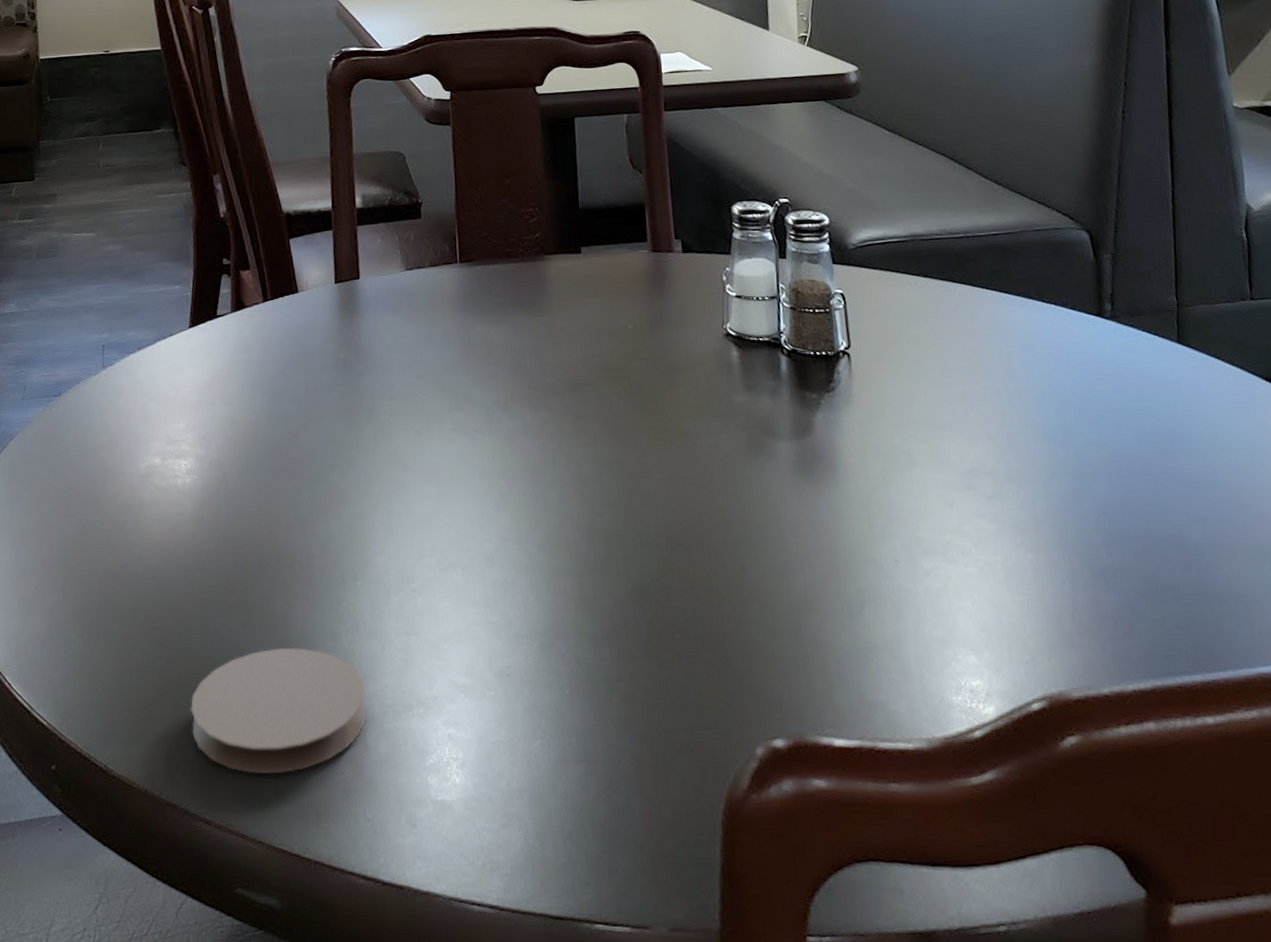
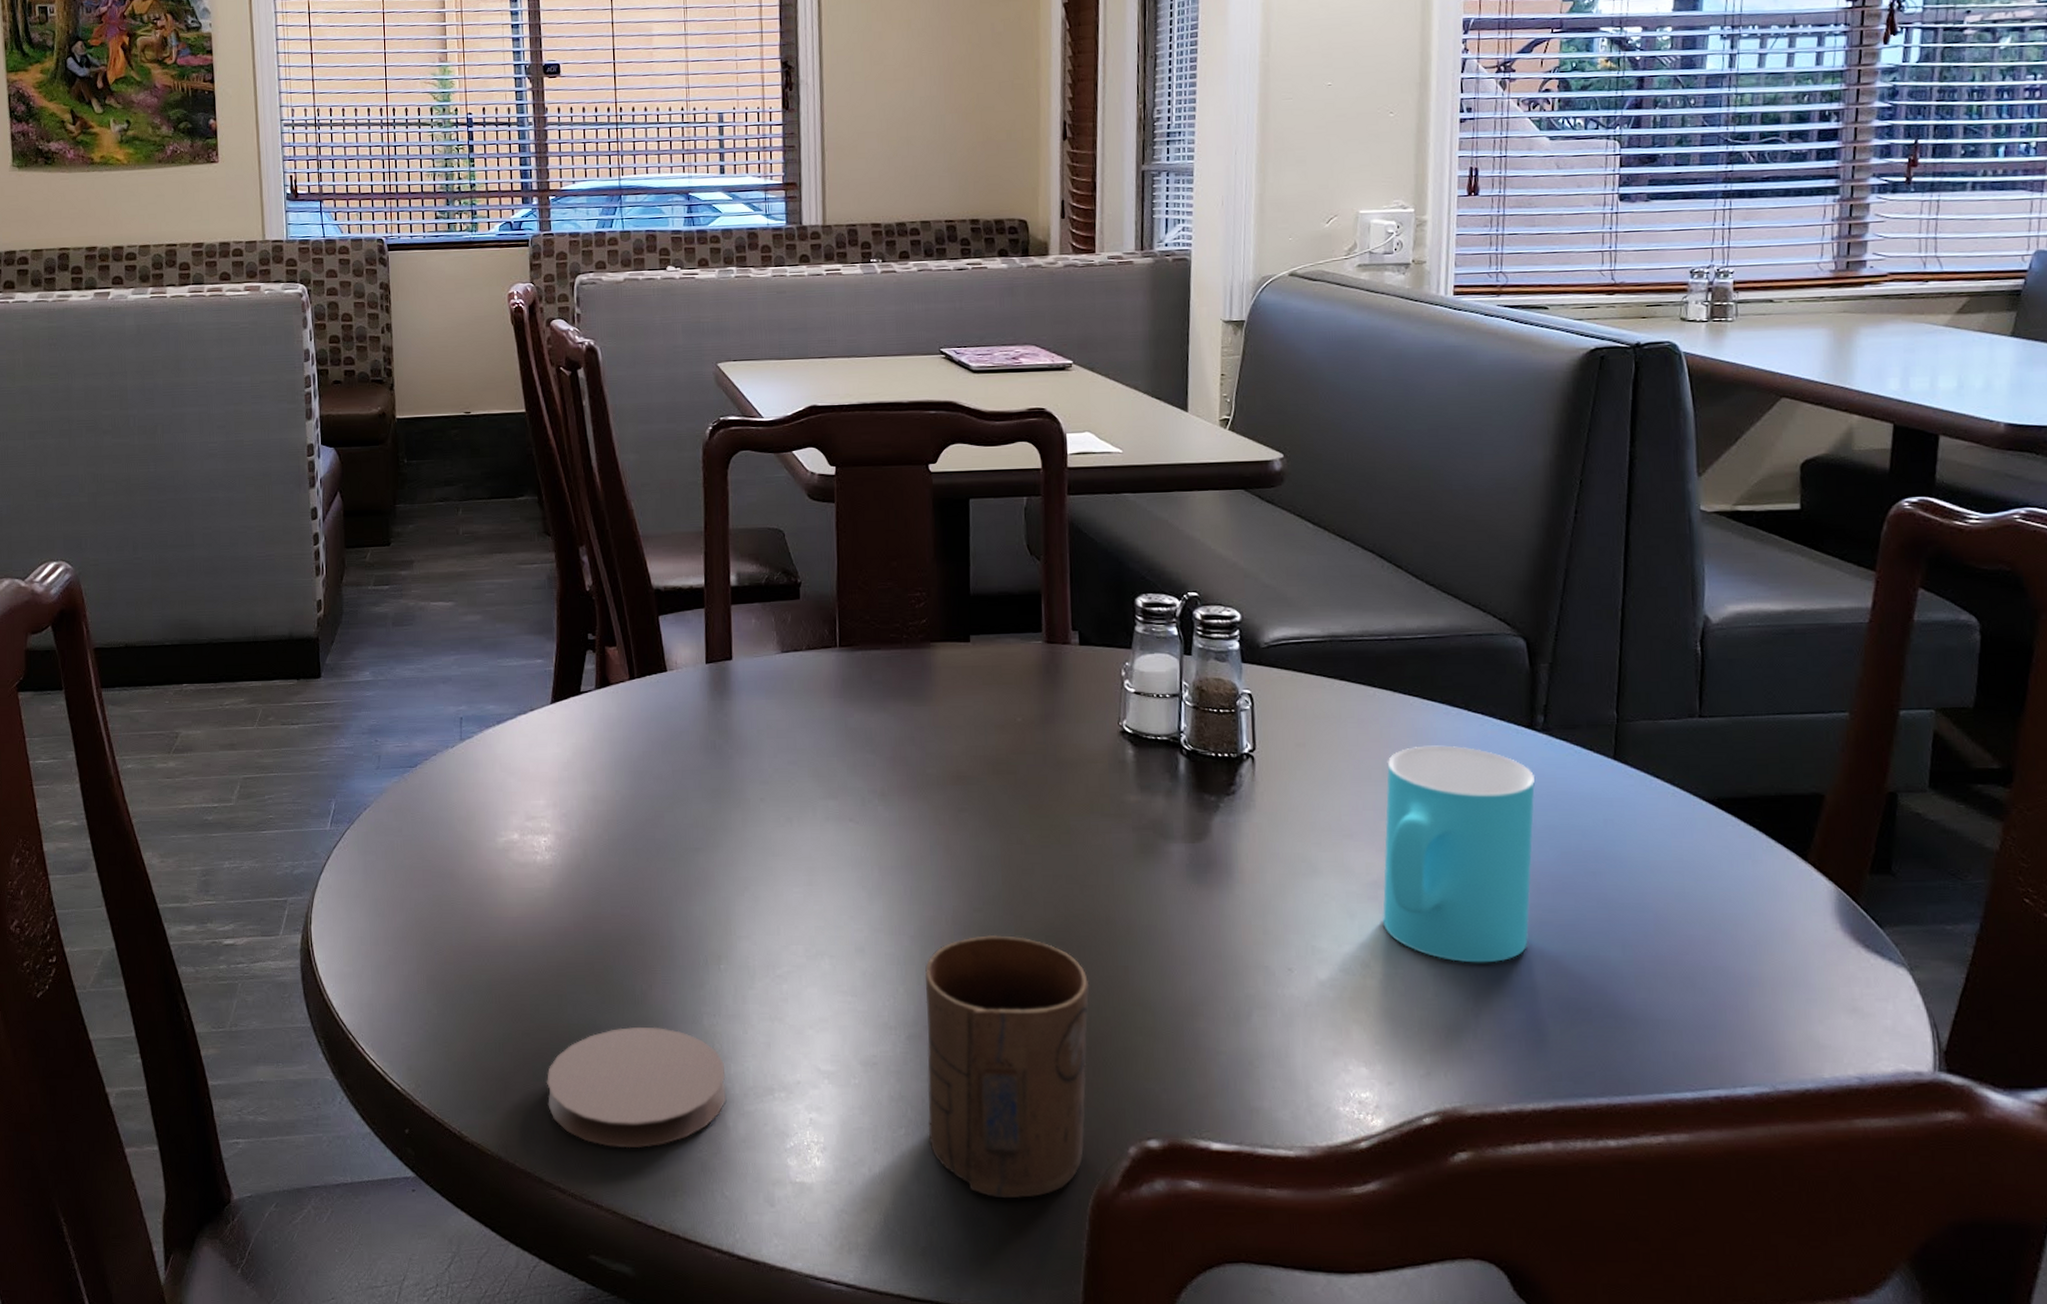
cup: none [553,538,713,808] -> present [925,934,1090,1199]
cup: none [972,336,1115,547] -> present [1383,745,1535,963]

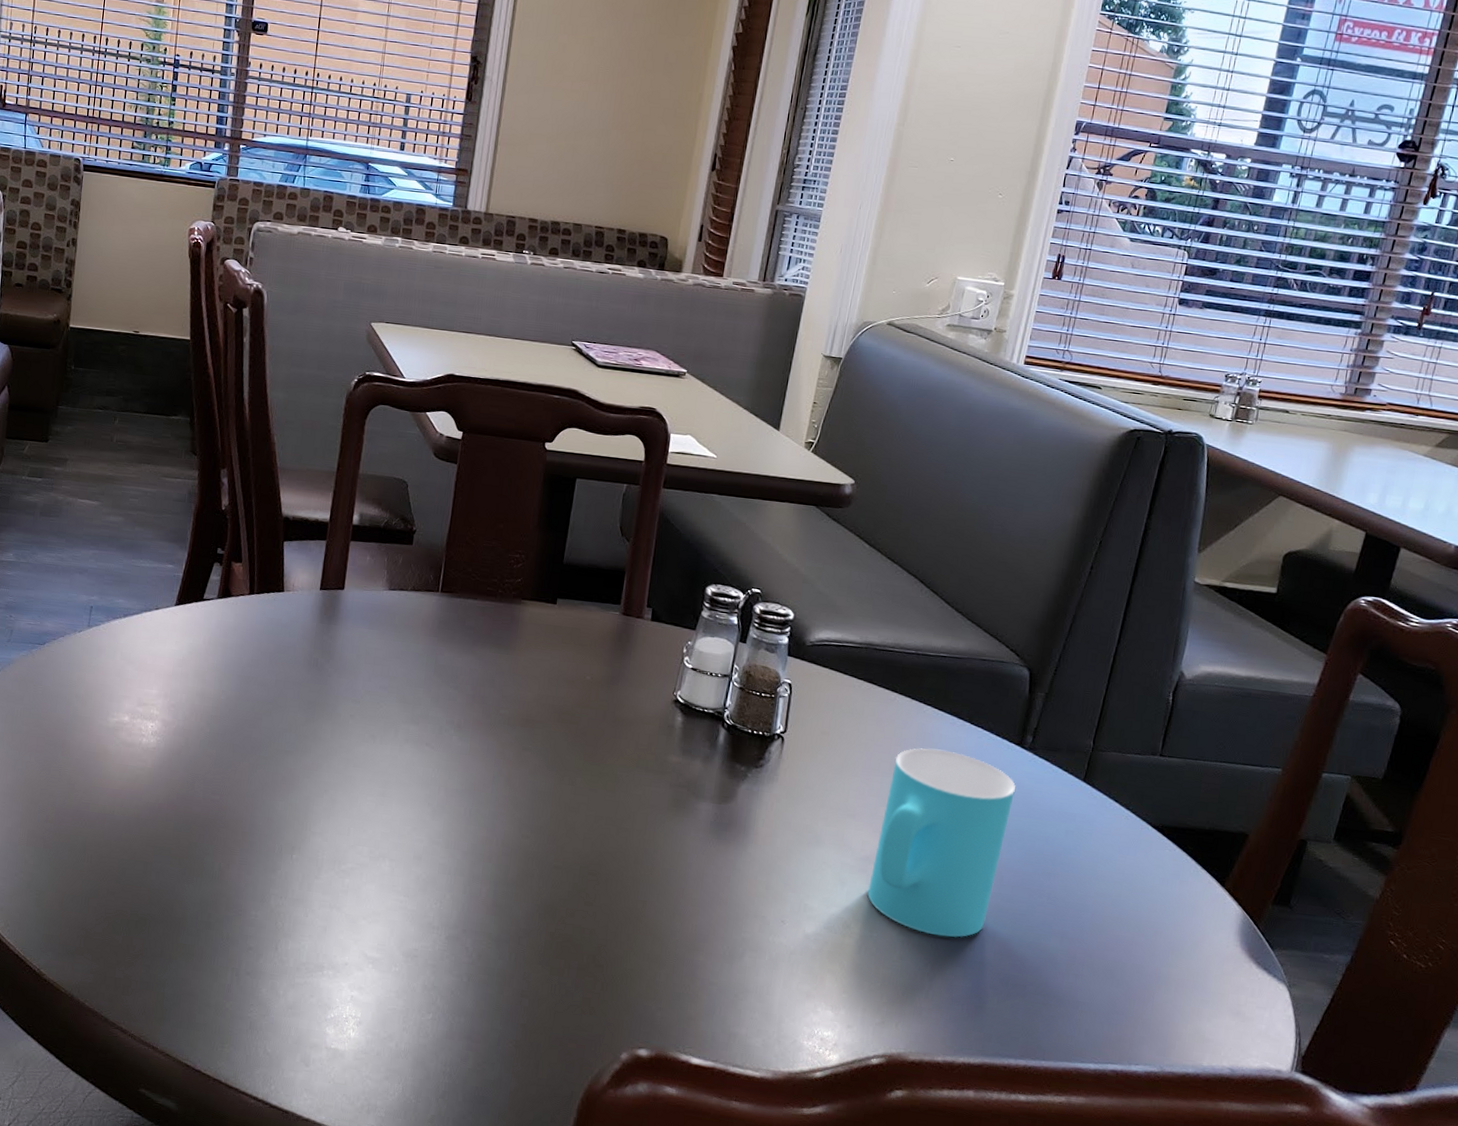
coaster: present [546,1026,726,1149] -> none [121,897,283,1003]
cup: present [925,934,1090,1199] -> none [452,858,612,1085]

